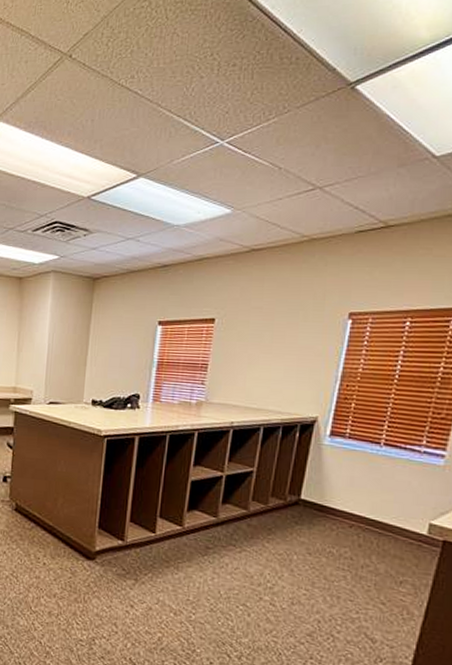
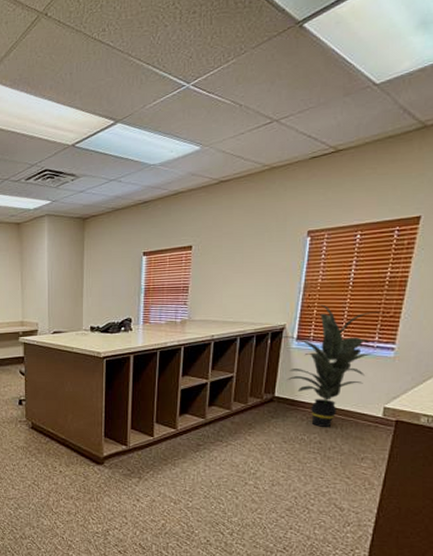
indoor plant: none [312,397,437,541] -> present [281,304,387,427]

